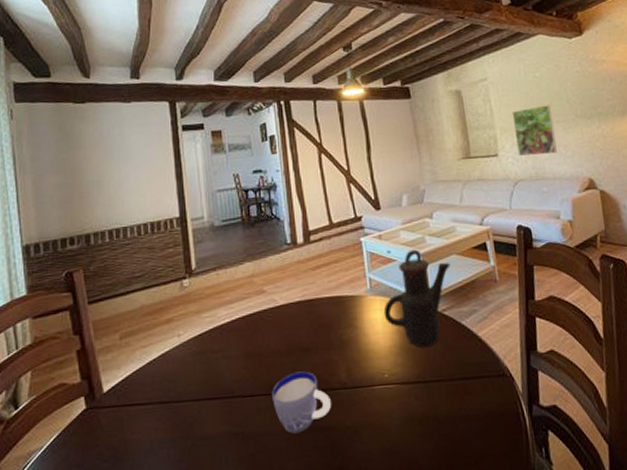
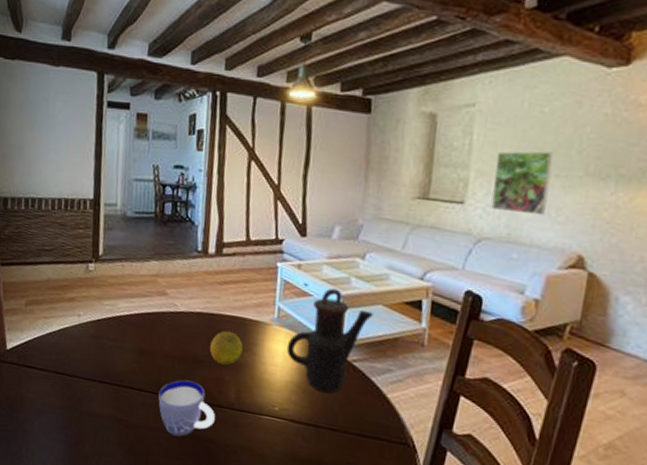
fruit: none [314,312,345,347] -> present [210,330,243,366]

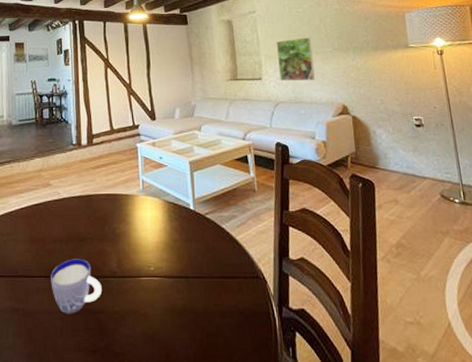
fruit: present [210,330,243,366] -> none [91,207,118,238]
teapot: present [286,288,374,394] -> none [153,157,215,246]

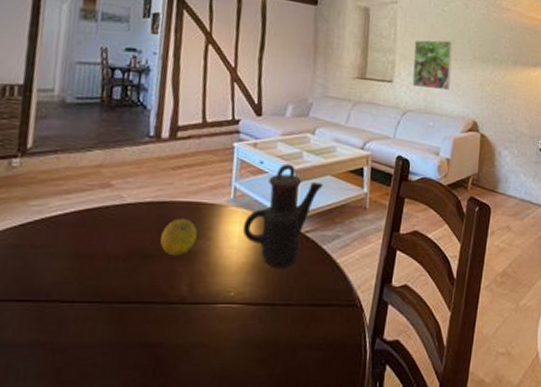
cup: present [51,258,101,314] -> none [96,280,165,349]
fruit: none [91,207,118,238] -> present [160,218,198,256]
teapot: none [153,157,215,246] -> present [242,163,323,269]

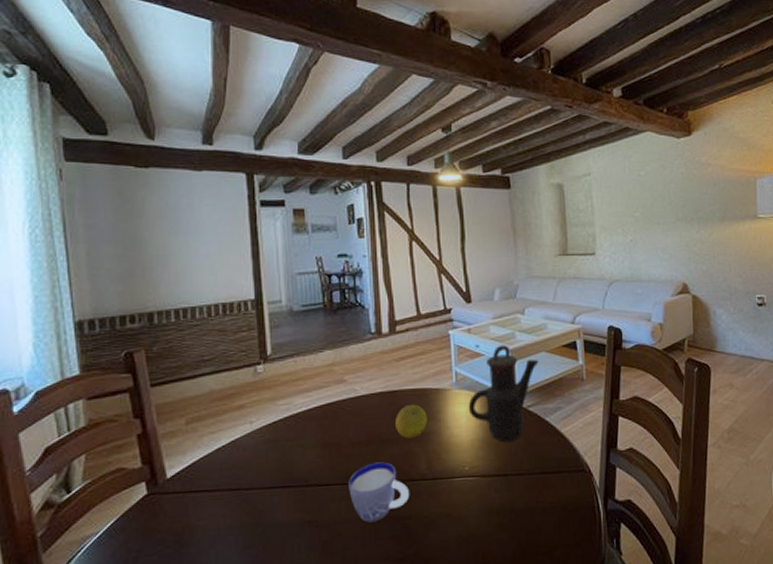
cup: none [96,280,165,349] -> present [349,462,409,523]
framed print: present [412,40,452,91] -> none [613,206,655,256]

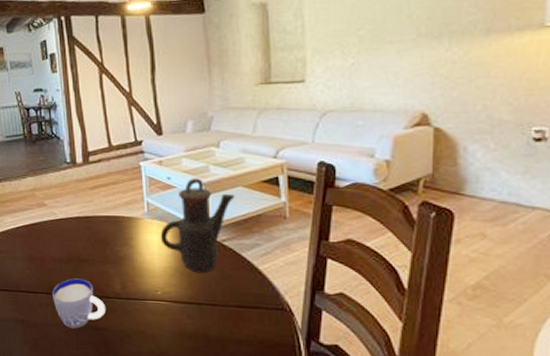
fruit: present [396,404,427,439] -> none [91,230,121,261]

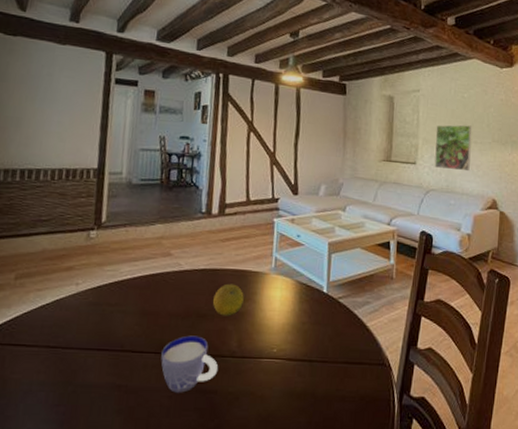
fruit: none [91,230,121,261] -> present [213,283,244,316]
teapot: present [160,178,235,273] -> none [283,237,354,330]
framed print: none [330,20,384,83] -> present [434,125,472,172]

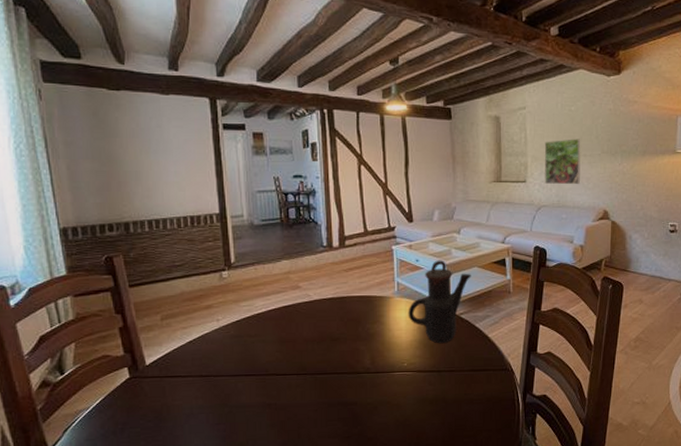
cup: present [161,335,218,393] -> none [303,357,355,407]
fruit: present [213,283,244,316] -> none [344,309,372,338]
teapot: none [283,237,354,330] -> present [408,260,471,344]

